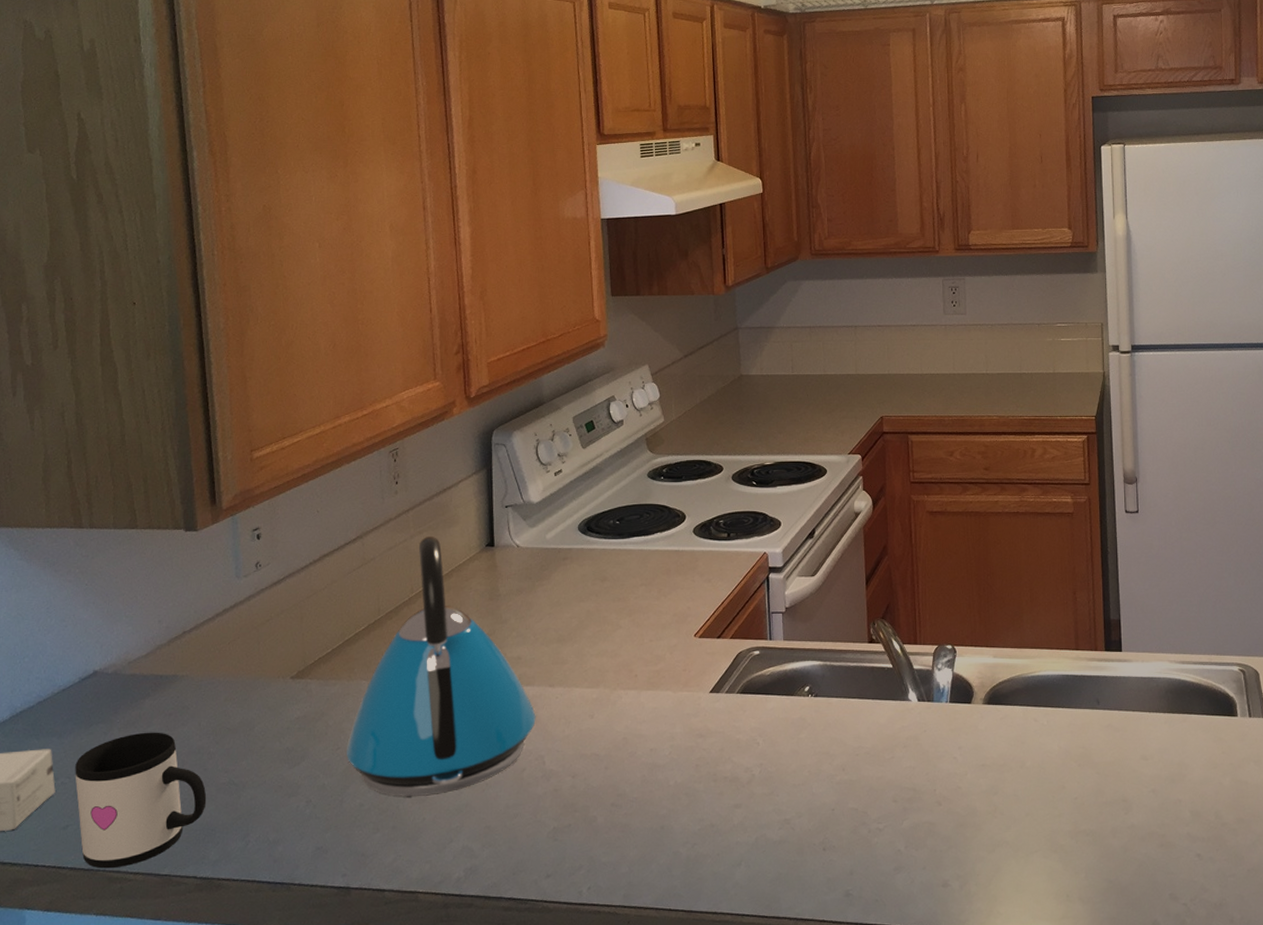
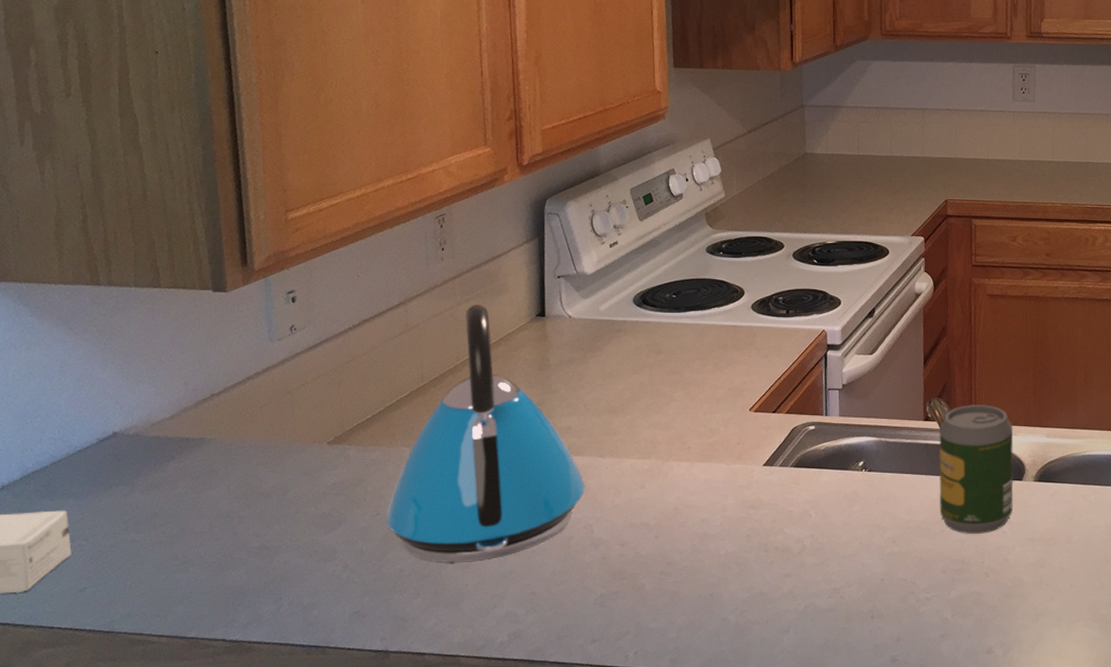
mug: present [75,732,207,869] -> none [93,495,237,631]
soda can: none [883,625,963,761] -> present [938,405,1014,535]

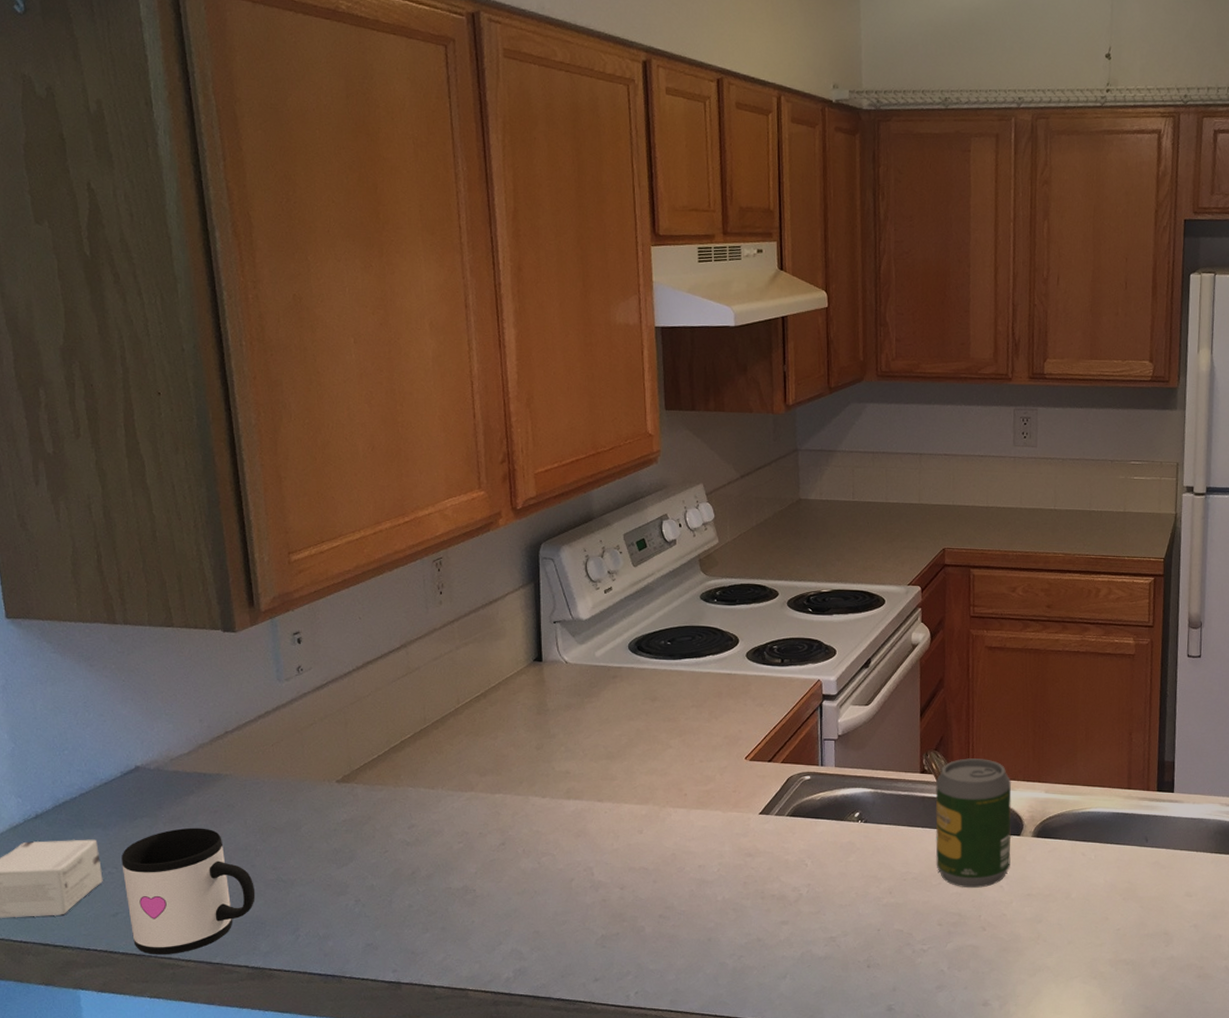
mug: none [93,495,237,631] -> present [122,827,256,955]
kettle: present [385,304,585,562] -> none [393,648,585,900]

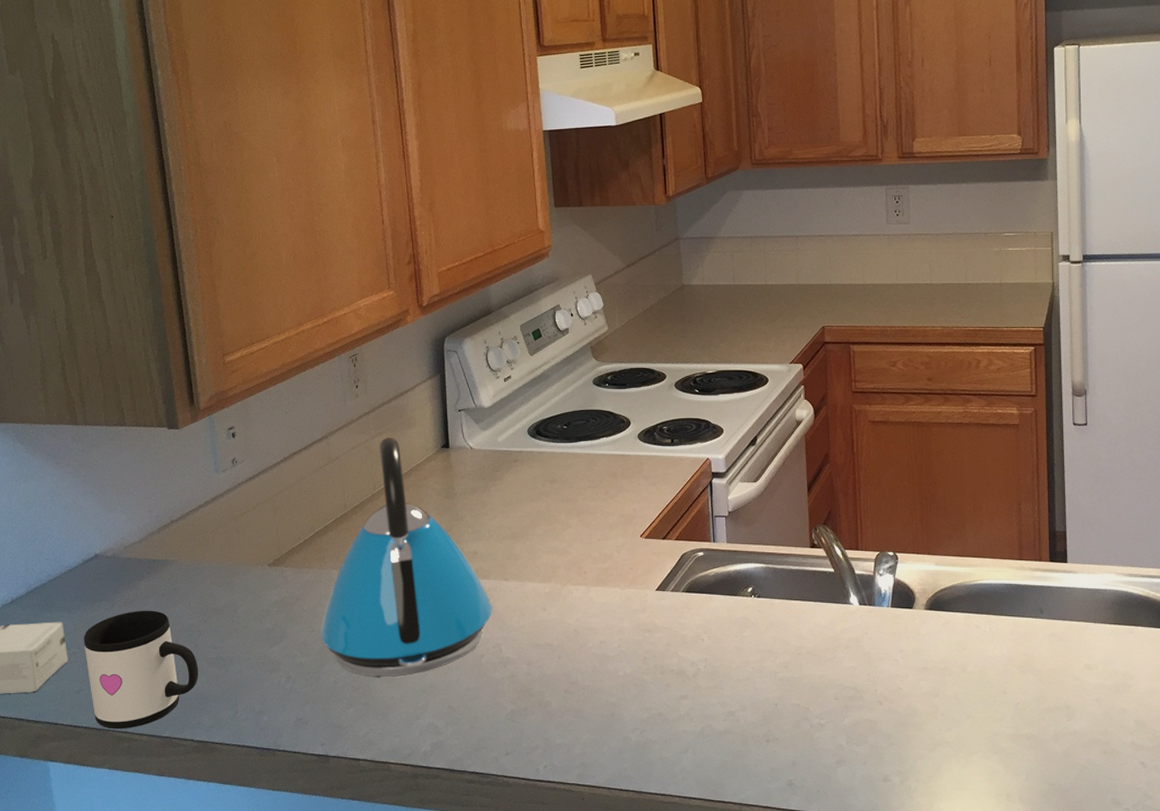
kettle: none [393,648,585,900] -> present [320,437,492,676]
soda can: present [935,758,1012,889] -> none [825,532,904,662]

